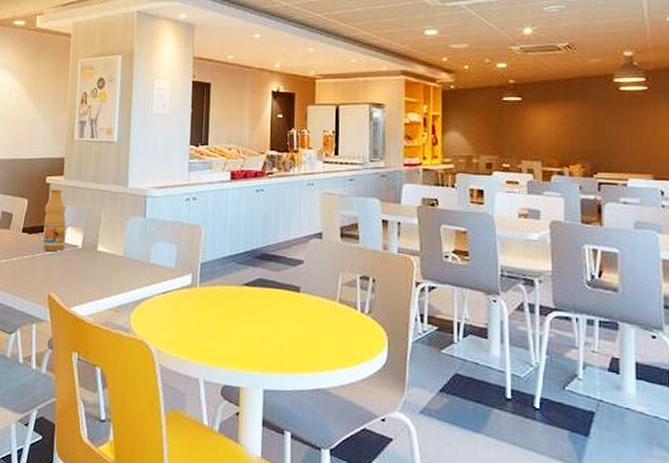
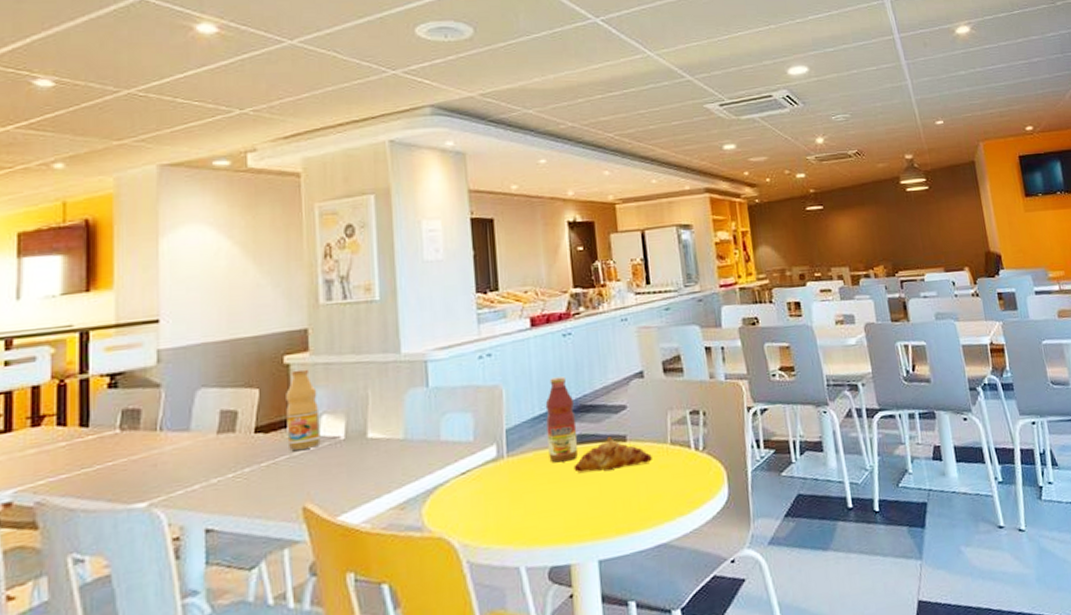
fruit juice: none [233,226,259,300] -> present [545,376,579,463]
croissant: none [252,285,321,315] -> present [573,437,652,473]

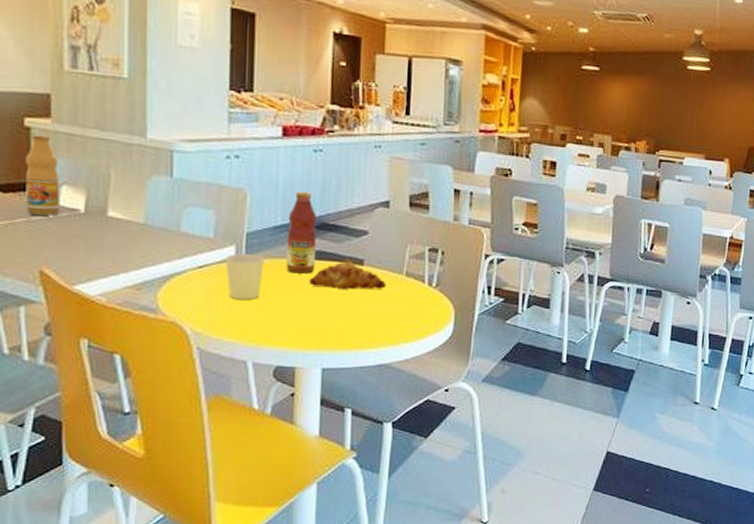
dixie cup: none [488,450,527,501] -> present [226,254,264,301]

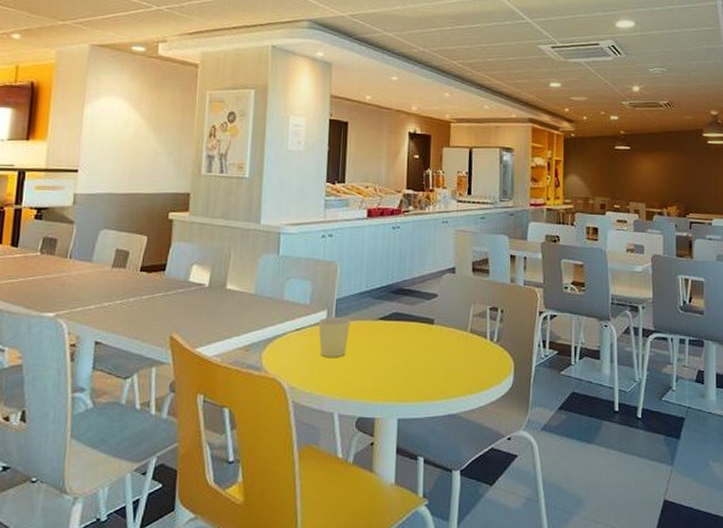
fruit juice: present [26,134,60,216] -> none [164,225,192,290]
fruit juice: present [286,191,317,274] -> none [368,262,395,333]
croissant: present [309,258,386,290] -> none [387,318,453,346]

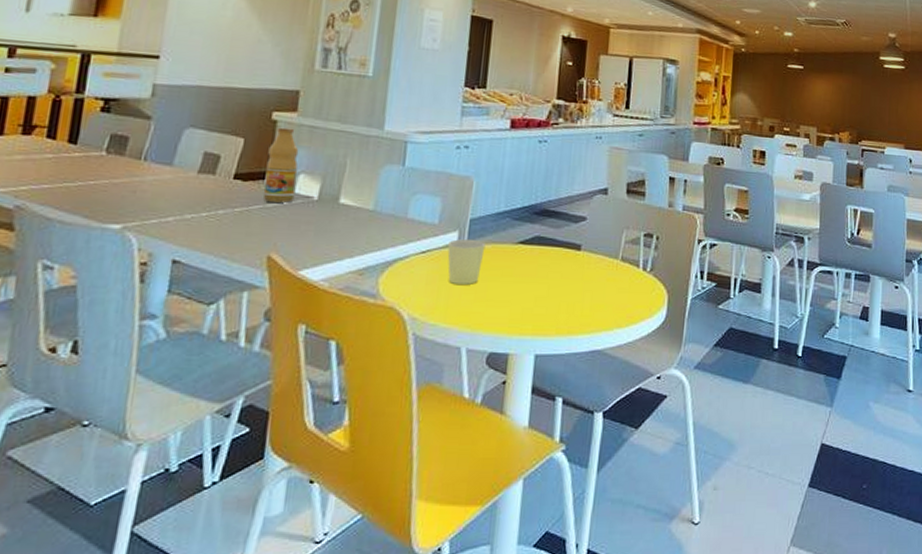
fruit juice: none [164,225,192,290] -> present [263,127,299,203]

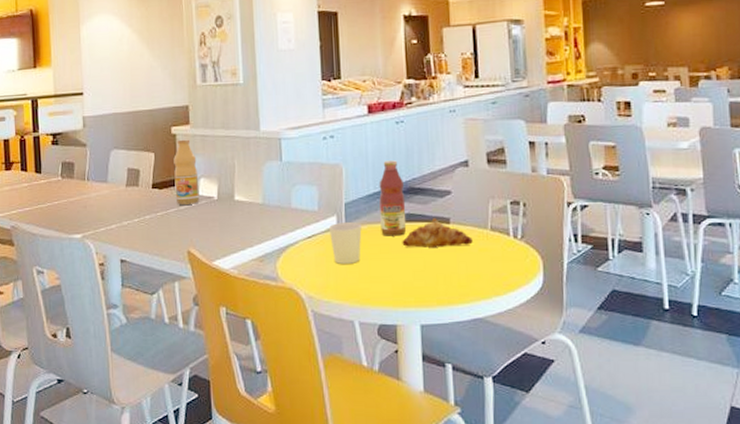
fruit juice: none [506,179,538,259] -> present [379,160,407,236]
croissant: none [527,243,602,274] -> present [402,218,473,248]

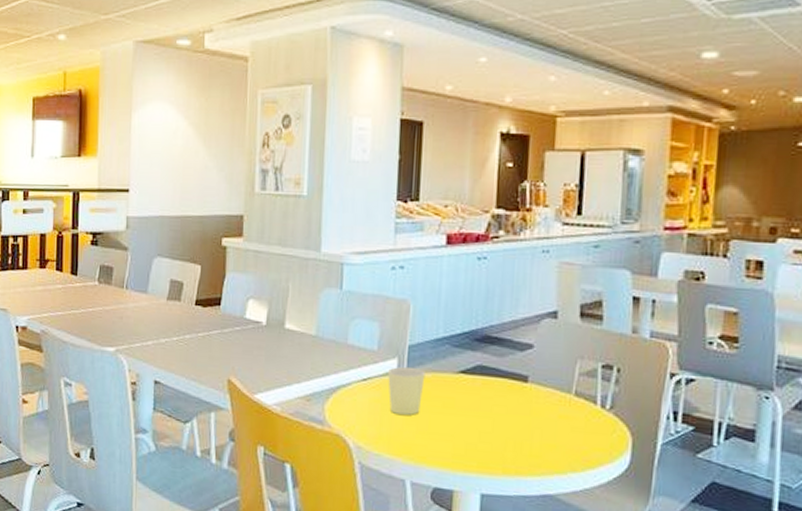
fruit juice: present [173,139,200,205] -> none [220,253,248,328]
fruit juice: present [379,160,407,236] -> none [447,301,479,390]
croissant: present [402,218,473,248] -> none [469,374,552,410]

